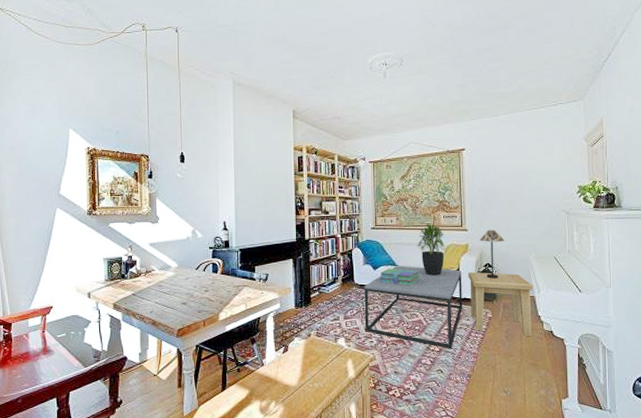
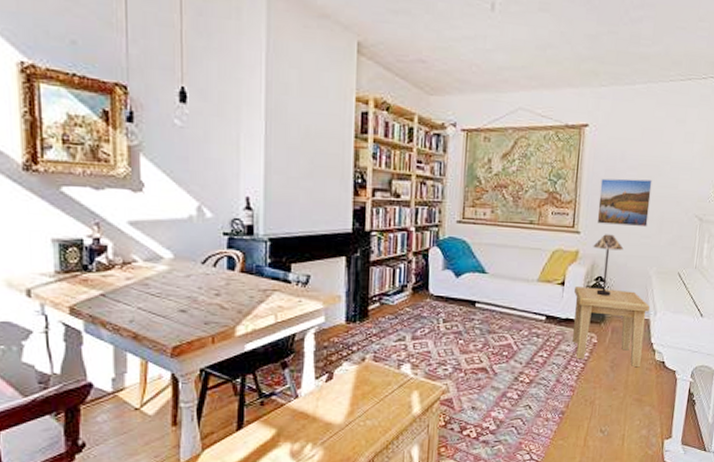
coffee table: present [364,266,462,349] -> none [438,274,567,381]
stack of books: present [379,268,420,286] -> none [462,276,514,300]
potted plant: present [417,224,446,275] -> none [514,221,551,288]
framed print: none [480,186,522,223] -> present [596,178,653,228]

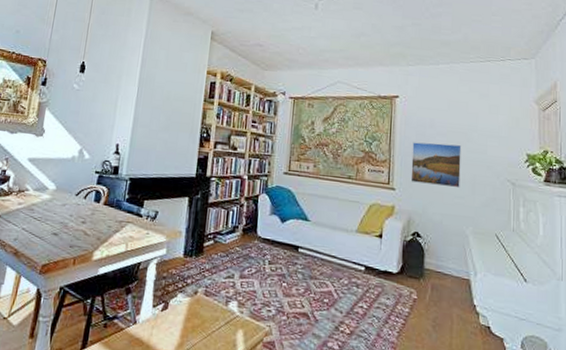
side table: present [572,287,650,368] -> none [392,240,469,331]
table lamp: present [593,234,624,296] -> none [408,192,438,252]

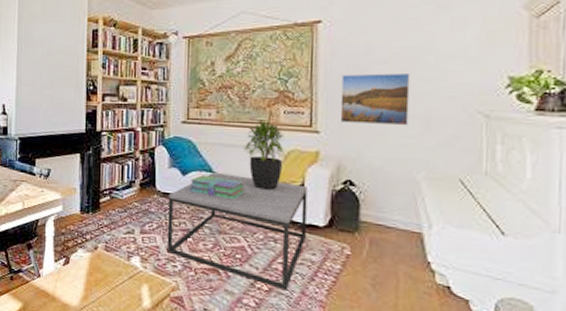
coffee table: none [263,221,385,334] -> present [166,173,308,291]
stack of books: none [286,223,334,248] -> present [189,175,245,201]
potted plant: none [334,177,368,239] -> present [243,121,286,190]

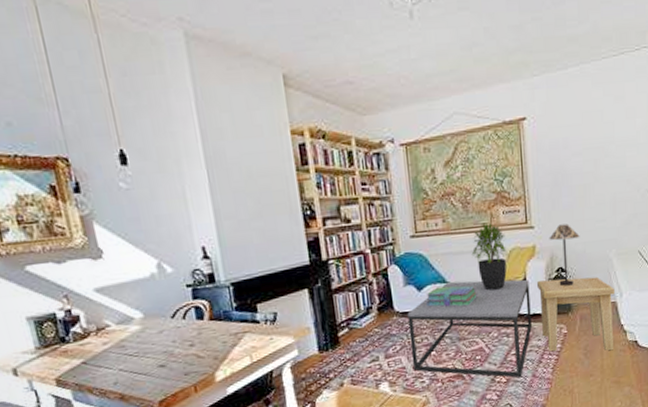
side table: none [317,190,421,290] -> present [537,276,615,352]
table lamp: none [337,134,378,203] -> present [549,223,580,287]
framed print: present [340,73,410,126] -> none [547,163,600,215]

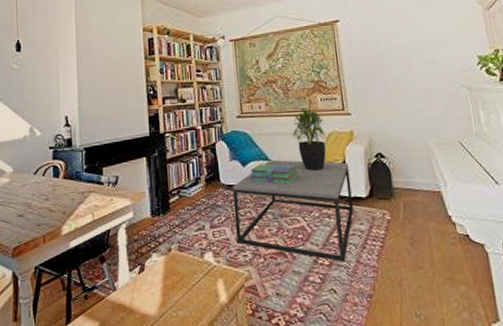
side table: present [537,276,615,352] -> none [357,164,443,243]
table lamp: present [549,223,580,287] -> none [366,112,397,172]

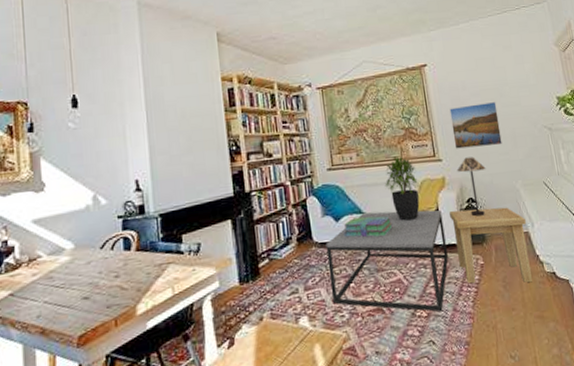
side table: none [357,164,443,243] -> present [450,207,532,284]
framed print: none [361,59,416,104] -> present [449,102,502,149]
table lamp: none [366,112,397,172] -> present [457,156,486,217]

